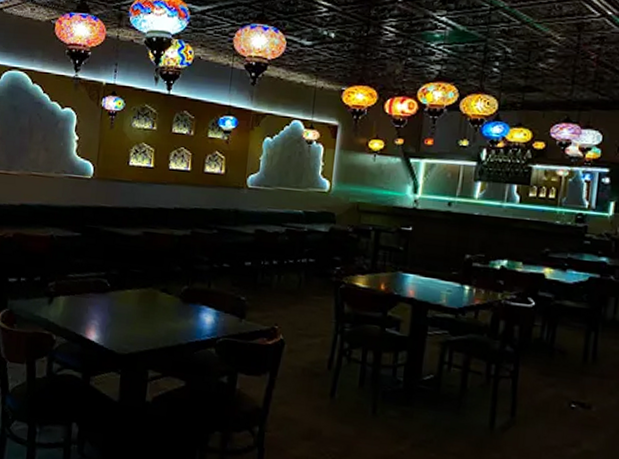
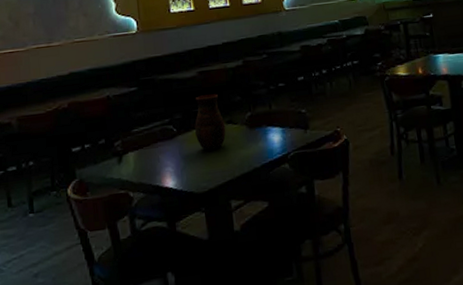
vase: none [127,256,160,315] -> present [195,94,226,151]

